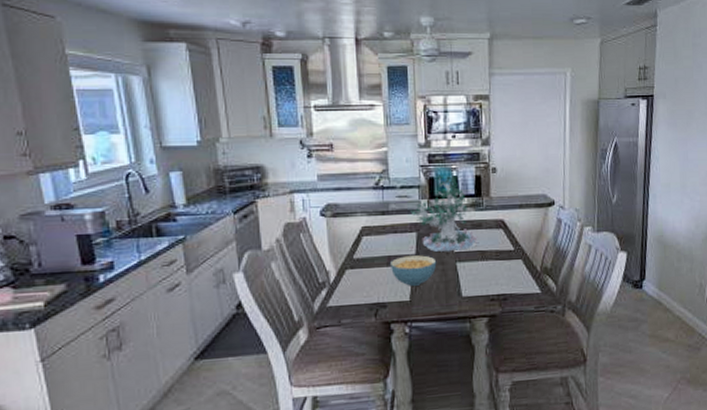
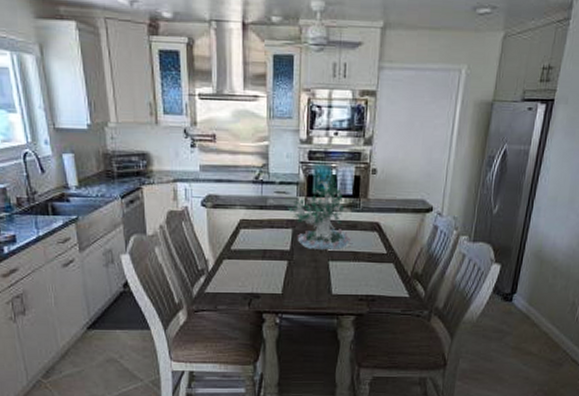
cereal bowl: present [389,255,437,286] -> none [264,251,310,280]

